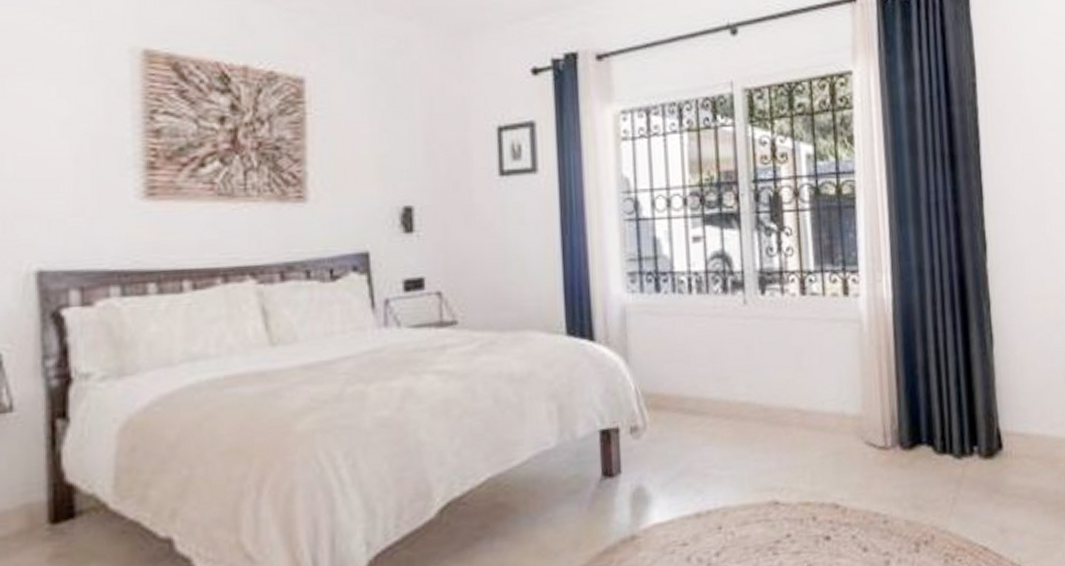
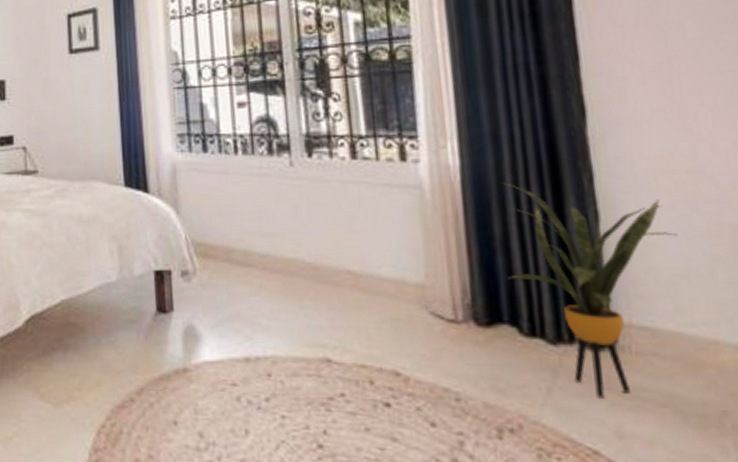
house plant: none [923,313,1045,501] -> present [500,182,678,398]

